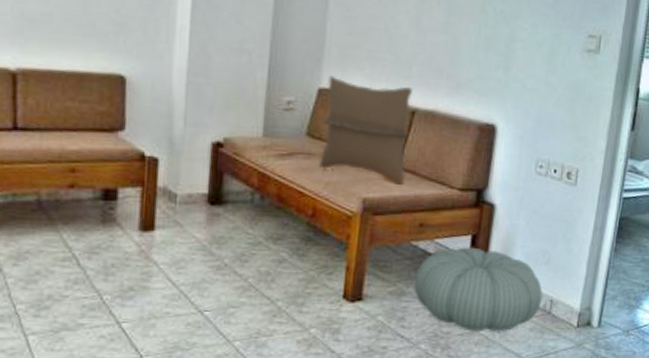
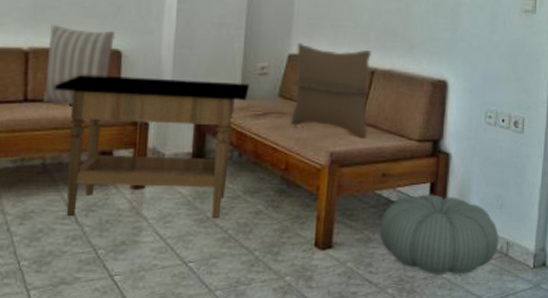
pillow: none [36,43,119,136] -> present [43,25,116,105]
side table: none [47,101,273,266] -> present [54,74,249,219]

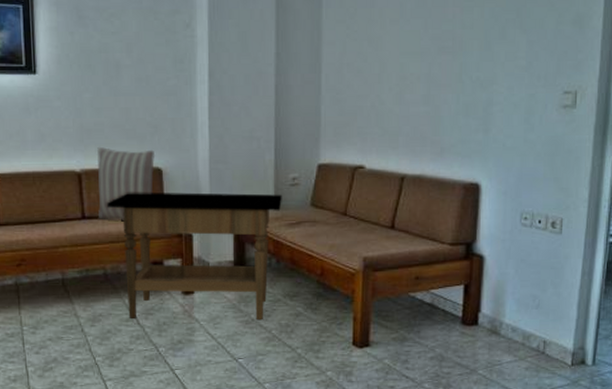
pillow: present [289,42,371,138] -> none [322,152,401,243]
pouf: present [379,194,499,274] -> none [414,295,535,371]

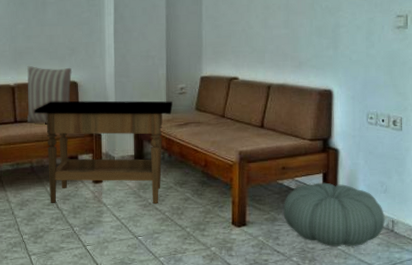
pouf: none [414,295,535,371] -> present [283,182,385,246]

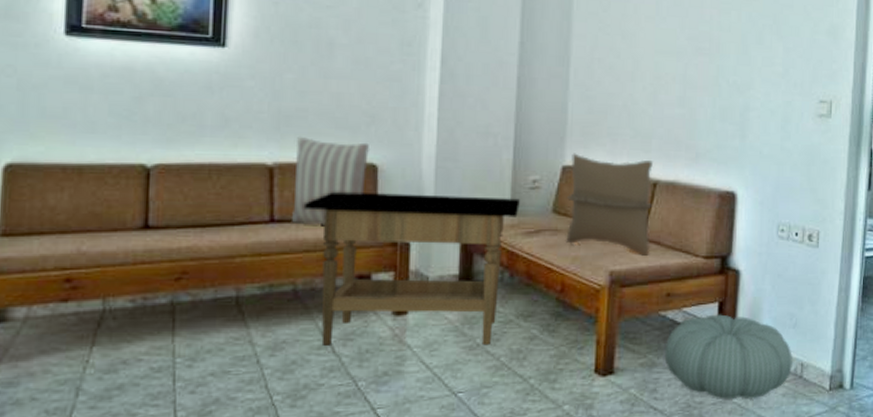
pillow: none [205,67,268,140] -> present [565,153,653,256]

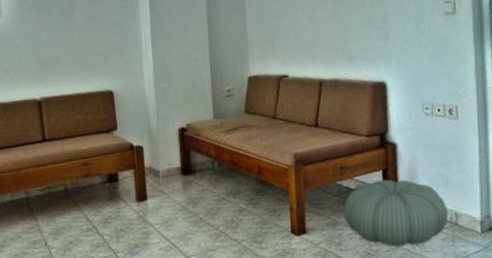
pillow: present [292,137,371,225] -> none [55,75,107,141]
side table: present [303,191,520,346] -> none [64,105,220,228]
pillow: present [565,153,653,256] -> none [254,65,323,139]

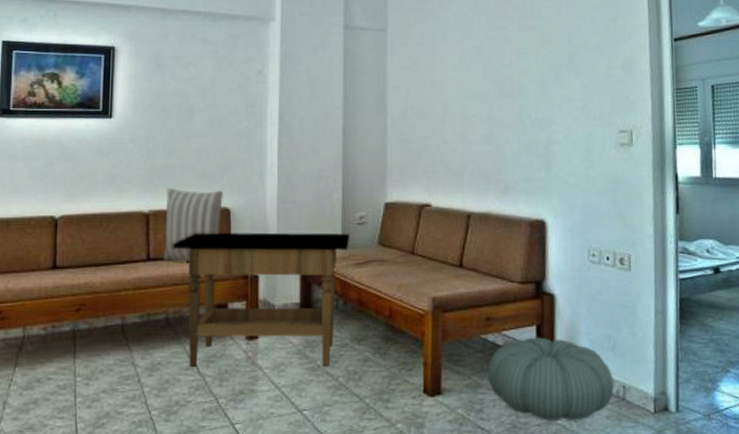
pillow: none [55,75,107,141] -> present [164,188,224,262]
side table: none [64,105,220,228] -> present [172,232,349,367]

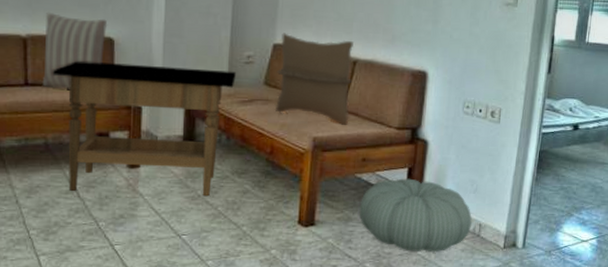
pillow: none [390,191,468,282] -> present [274,33,353,125]

